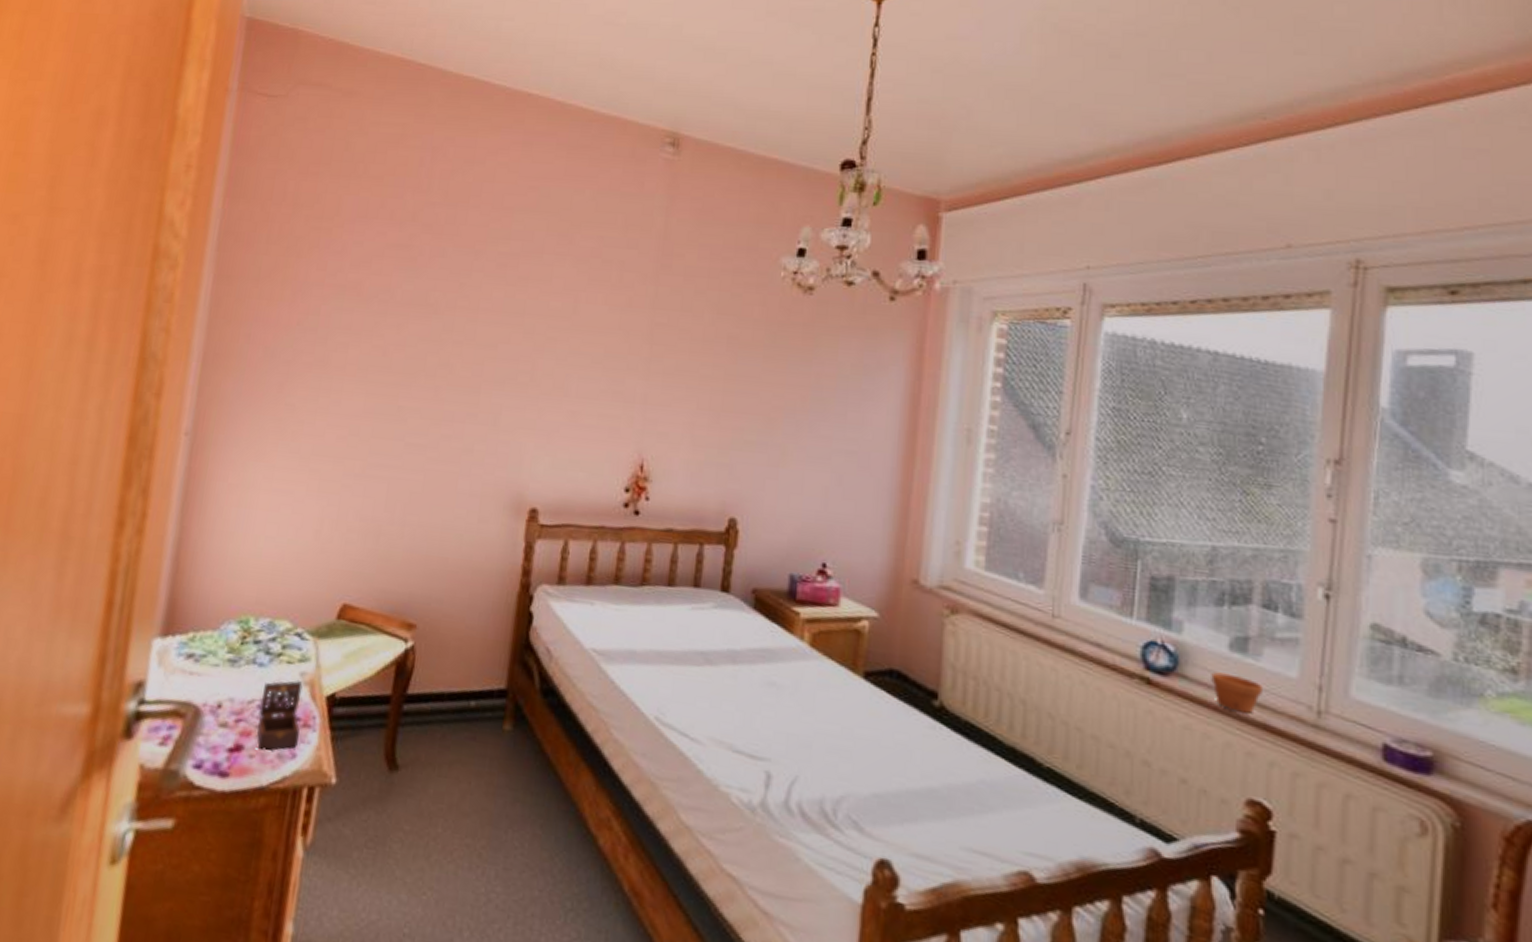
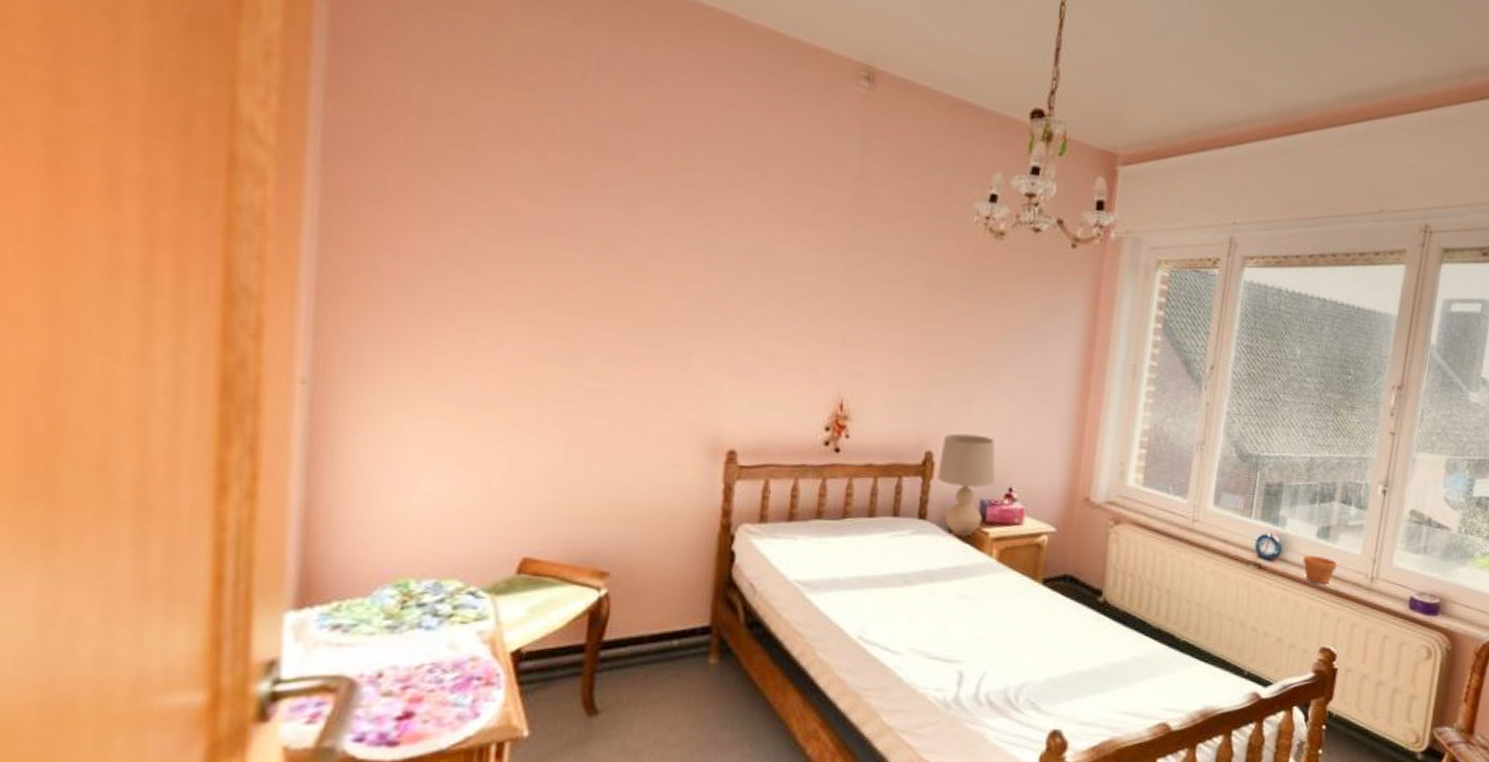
jewelry box: present [257,679,303,752] -> none [429,639,482,716]
table lamp: none [741,499,807,615] -> present [937,433,996,536]

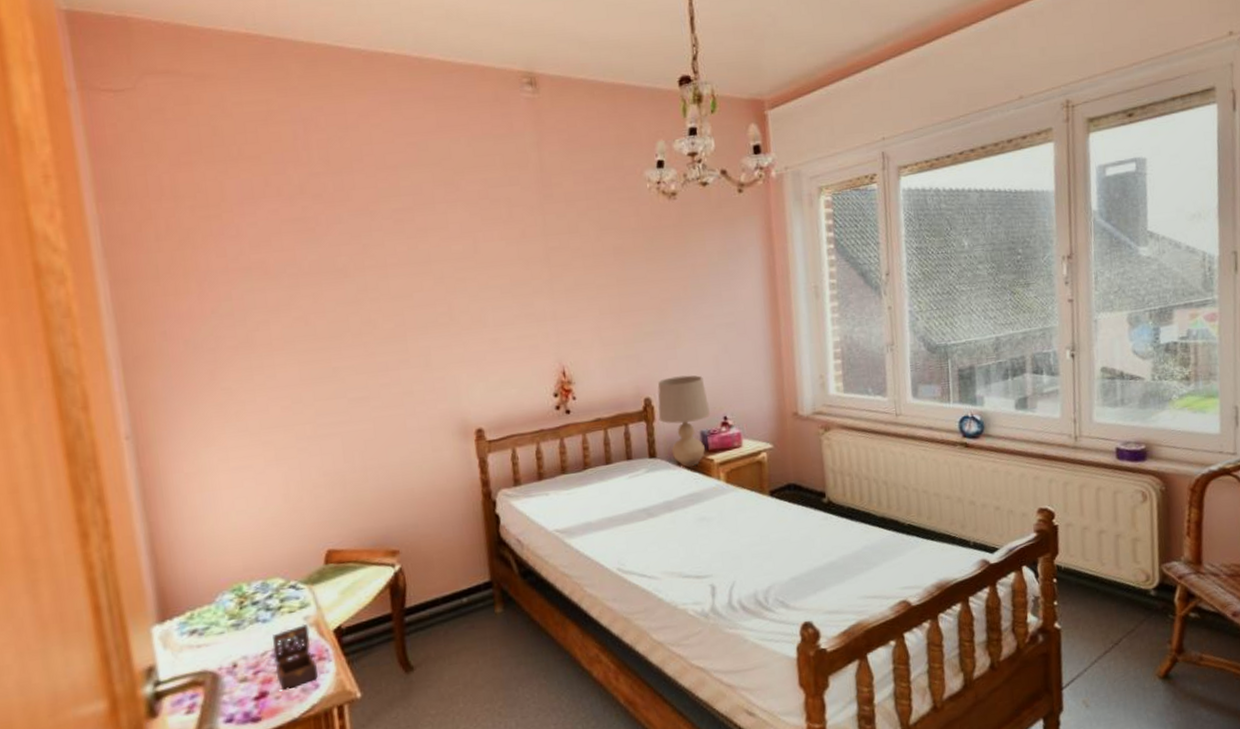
jewelry box: none [429,639,482,716] -> present [272,623,318,692]
flower pot: present [1303,555,1337,584] -> none [1006,425,1040,451]

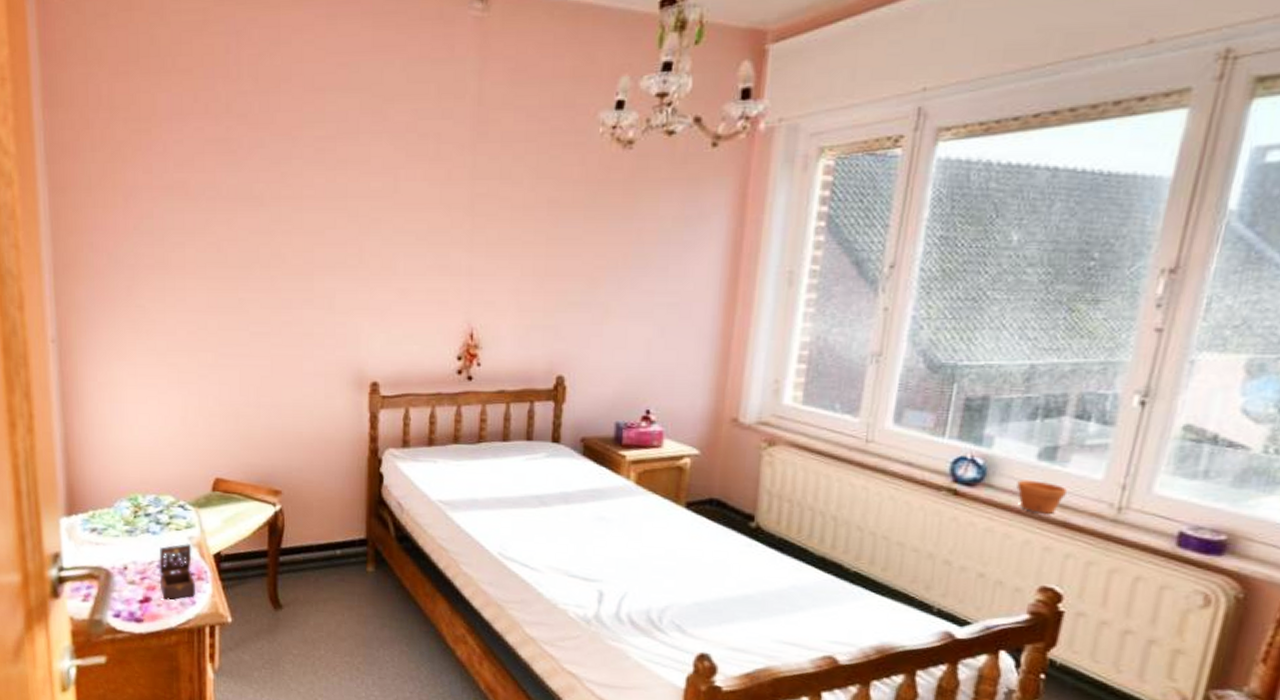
table lamp: present [657,375,710,467] -> none [569,356,631,459]
flower pot: none [1006,425,1040,451] -> present [1016,480,1067,514]

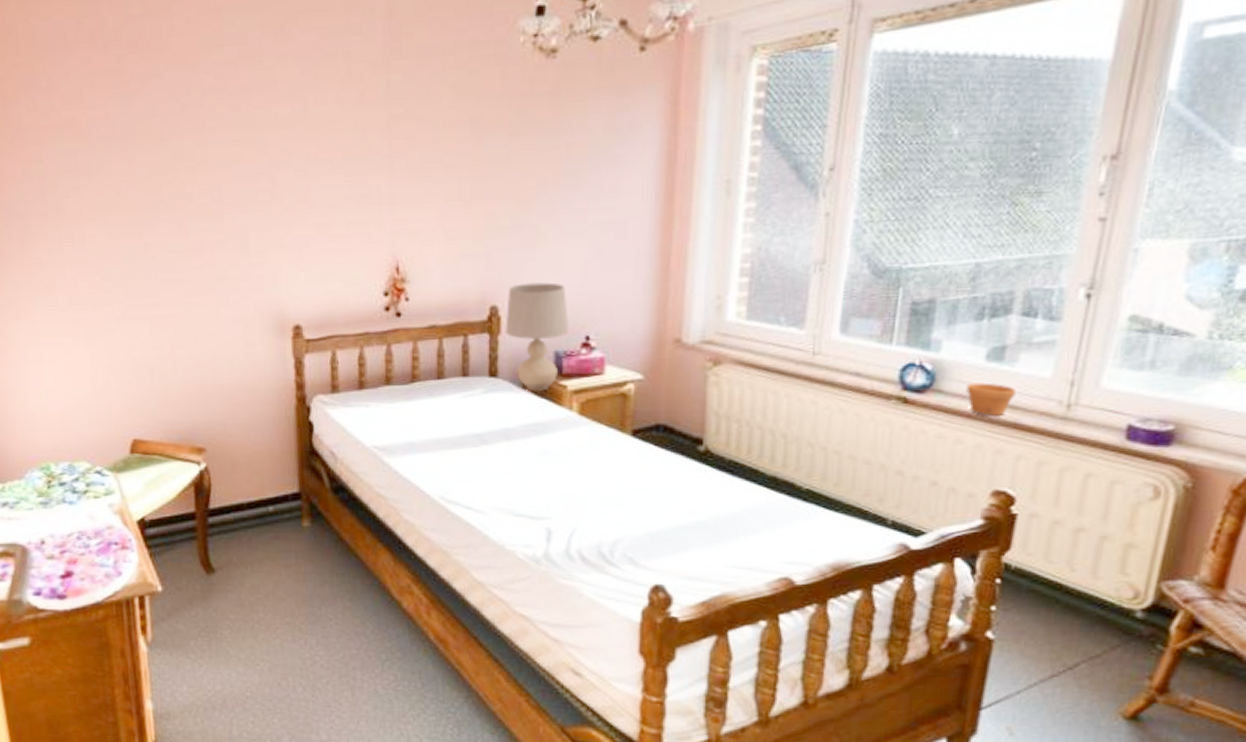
jewelry box: present [159,543,195,601] -> none [78,510,121,575]
table lamp: none [569,356,631,459] -> present [505,282,569,391]

